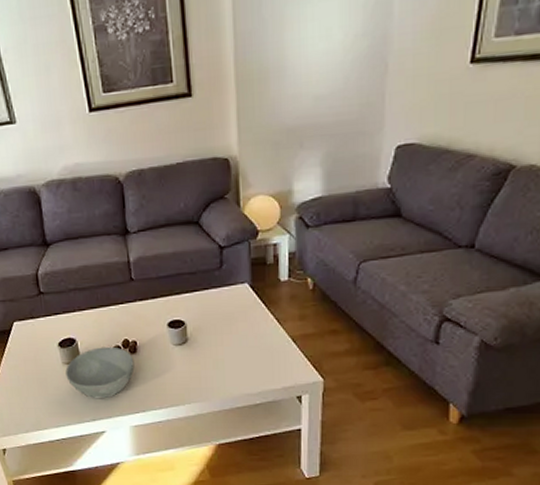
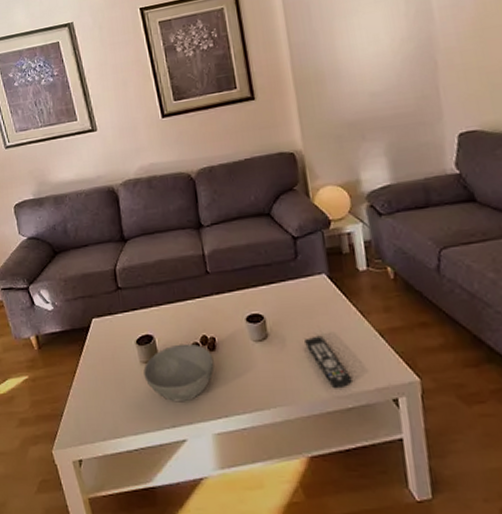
remote control: none [222,340,262,388] -> present [305,335,352,389]

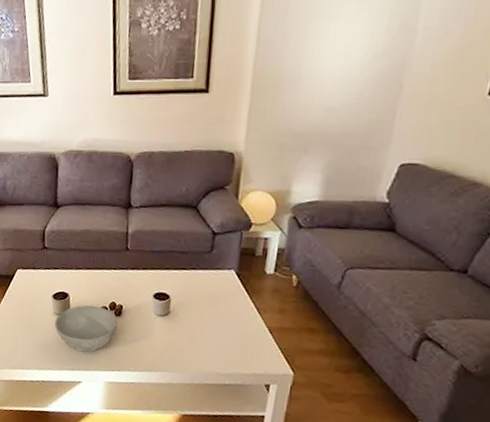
remote control: present [305,335,352,389] -> none [201,321,234,368]

